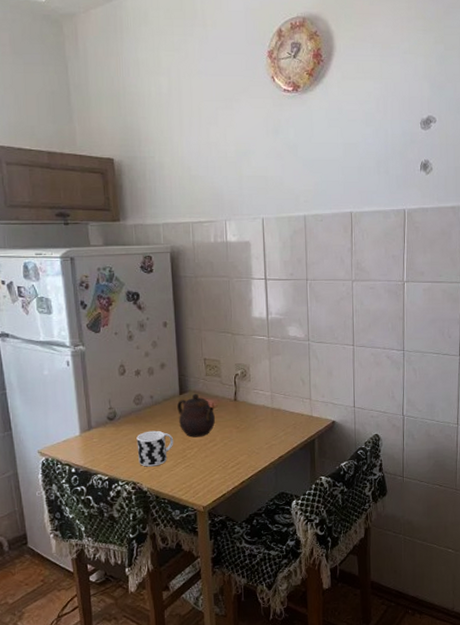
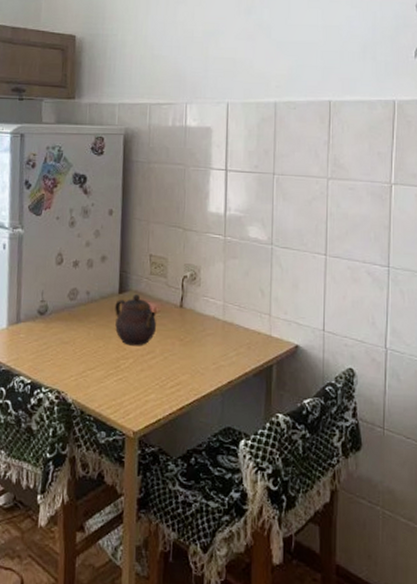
cup: present [136,430,174,467] -> none [66,332,108,375]

